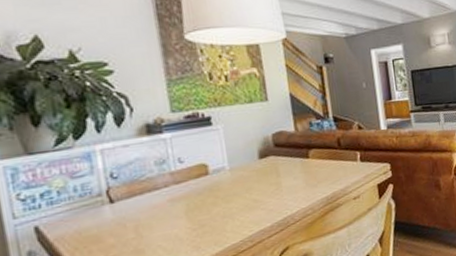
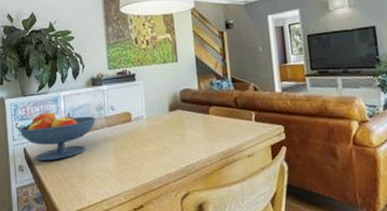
fruit bowl: none [23,172,156,241] -> present [19,112,96,161]

